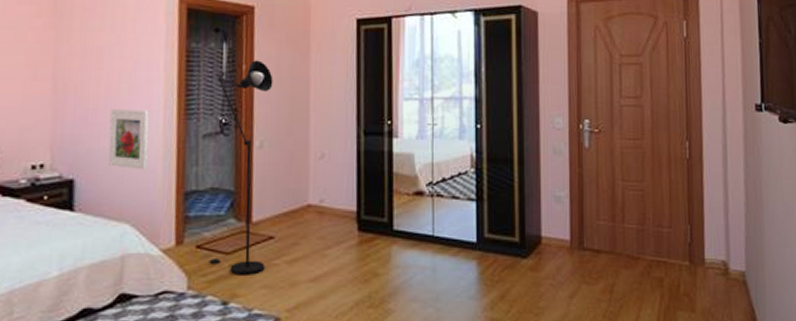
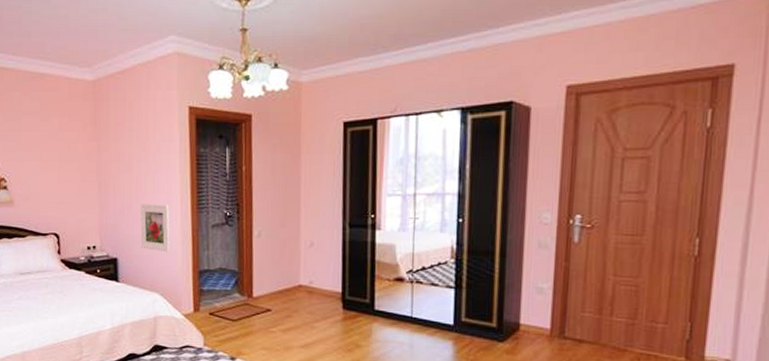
floor lamp: present [207,60,273,275] -> none [218,162,269,339]

